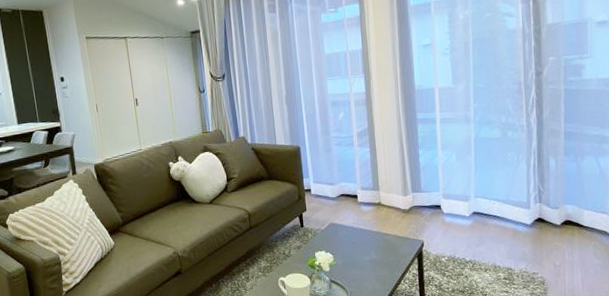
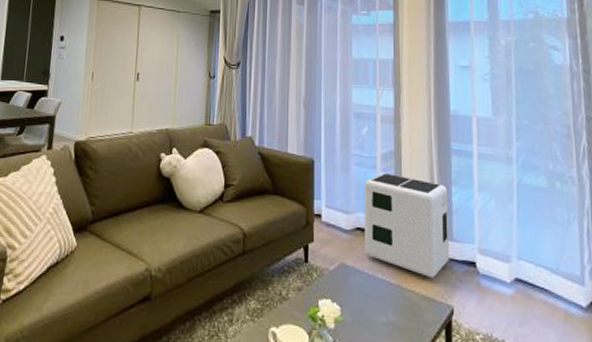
air purifier: none [344,147,419,223] -> present [364,172,449,277]

